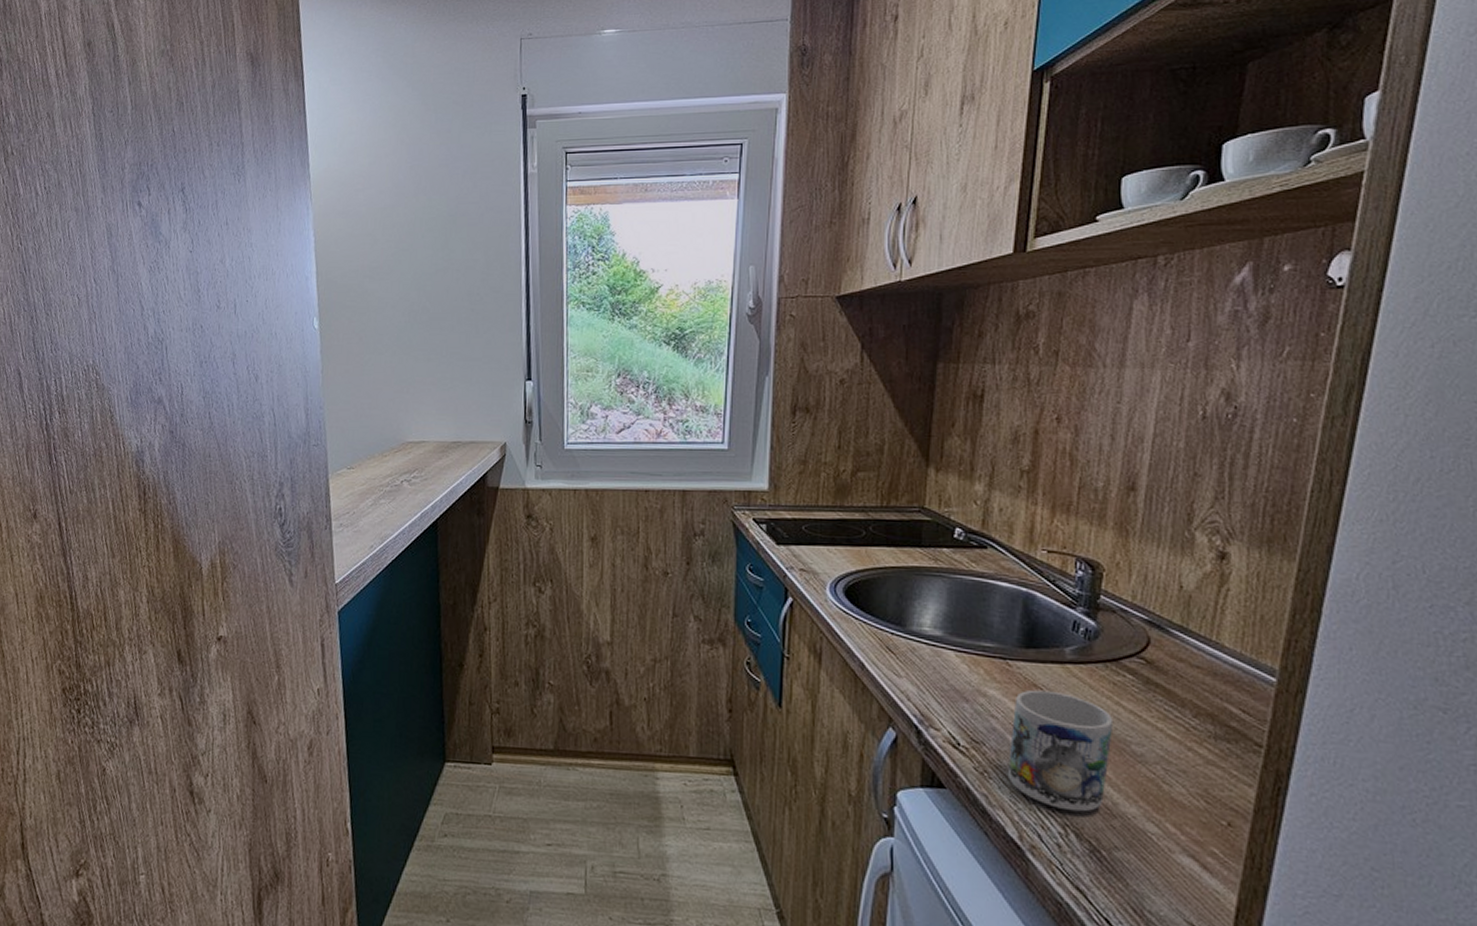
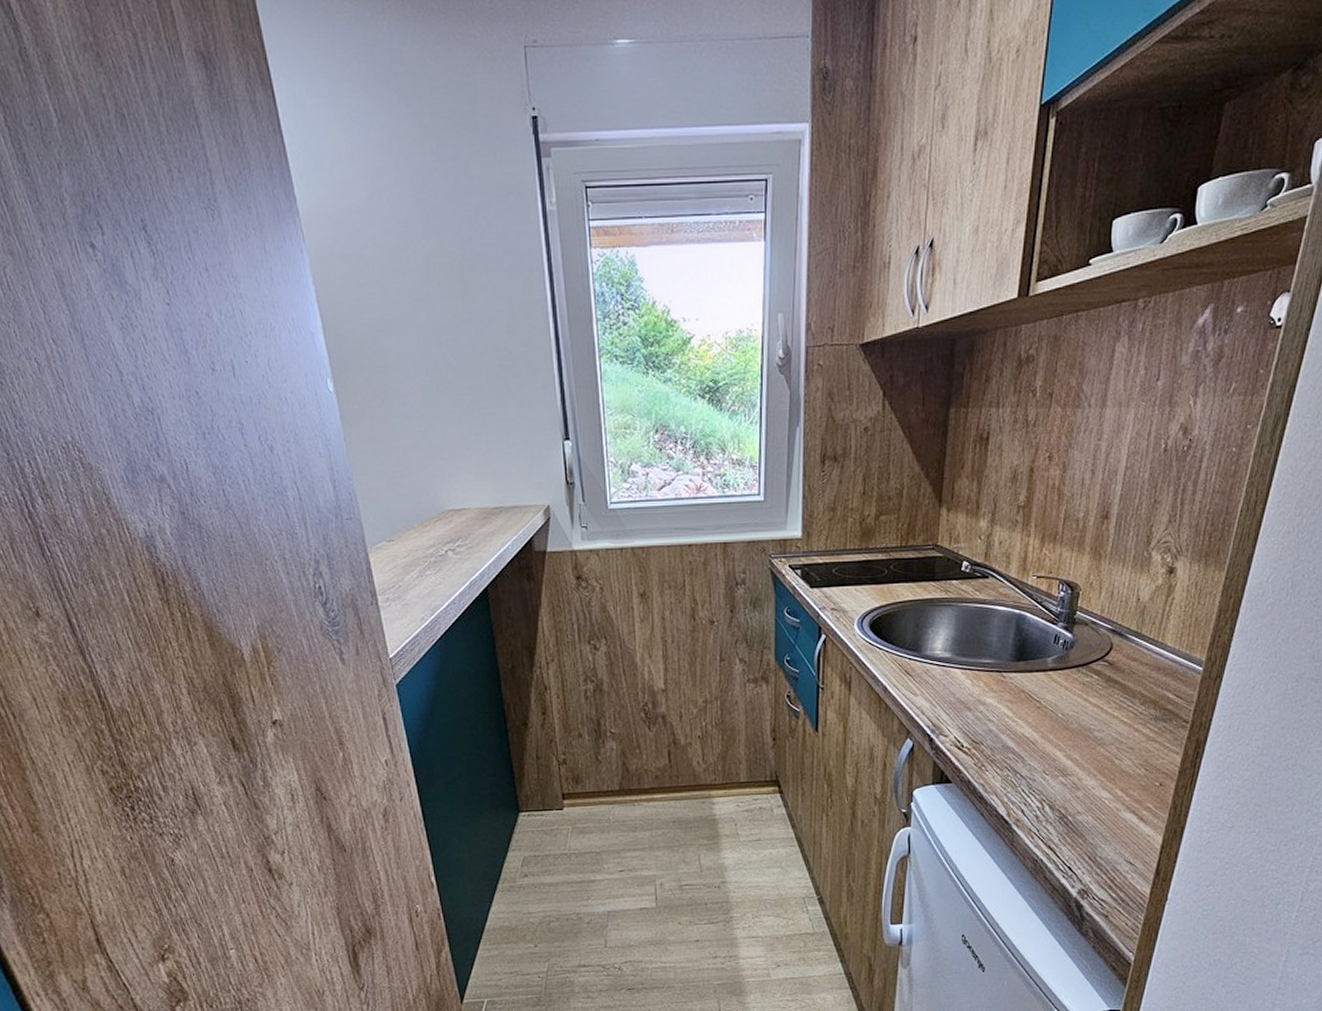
mug: present [1007,689,1114,812] -> none [1000,694,1082,789]

